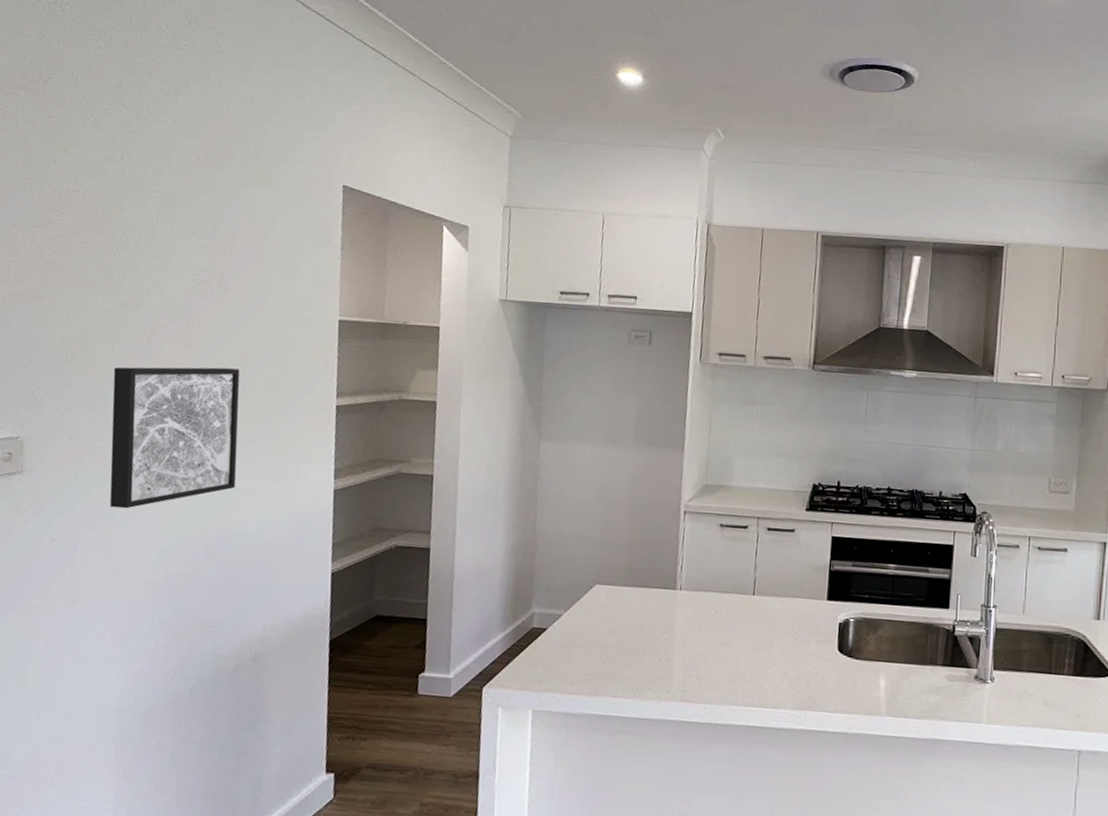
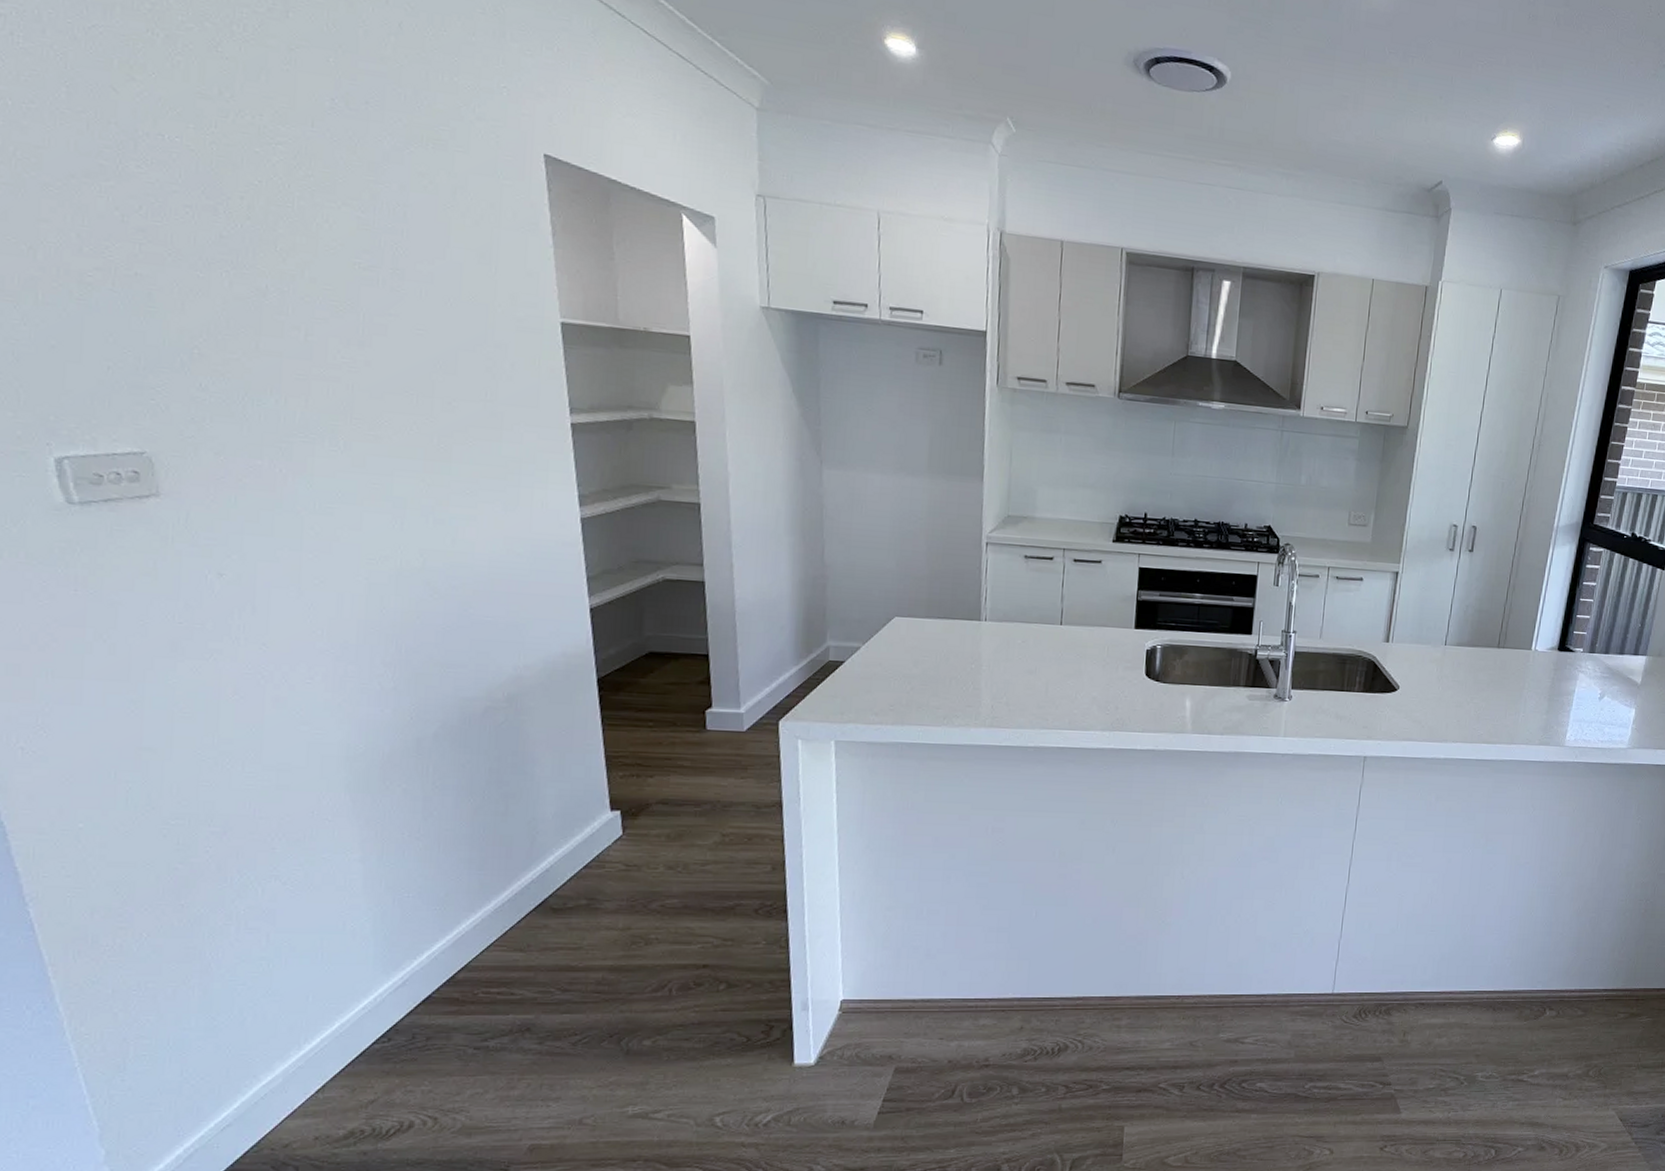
wall art: present [109,367,240,509] -> none [263,369,455,539]

